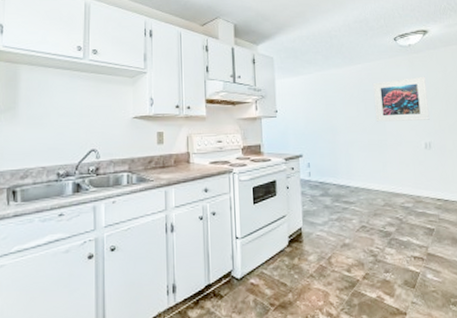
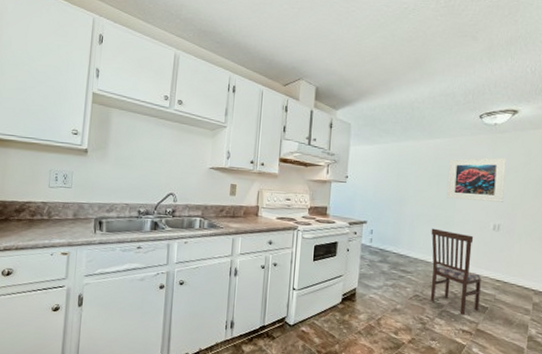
dining chair: none [366,154,426,240] -> present [430,228,481,315]

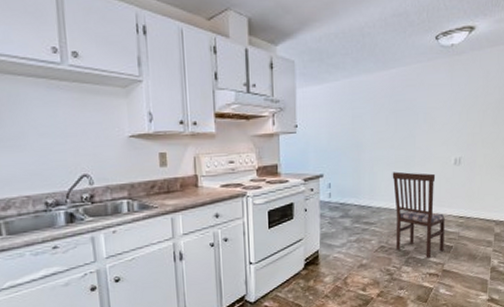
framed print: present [446,157,506,202] -> none [405,82,465,136]

